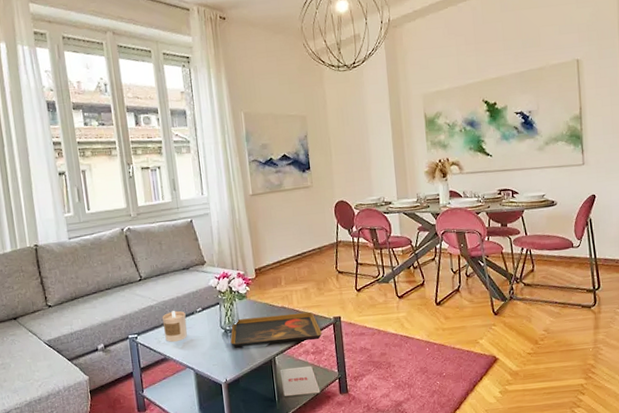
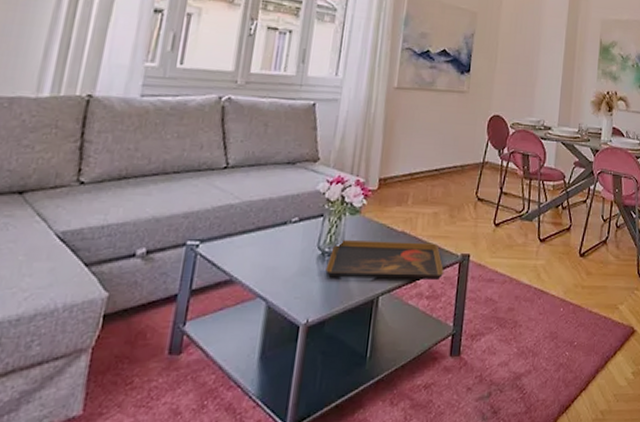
candle: present [162,310,188,343] -> none [238,216,276,260]
magazine: present [279,365,321,397] -> none [378,313,427,353]

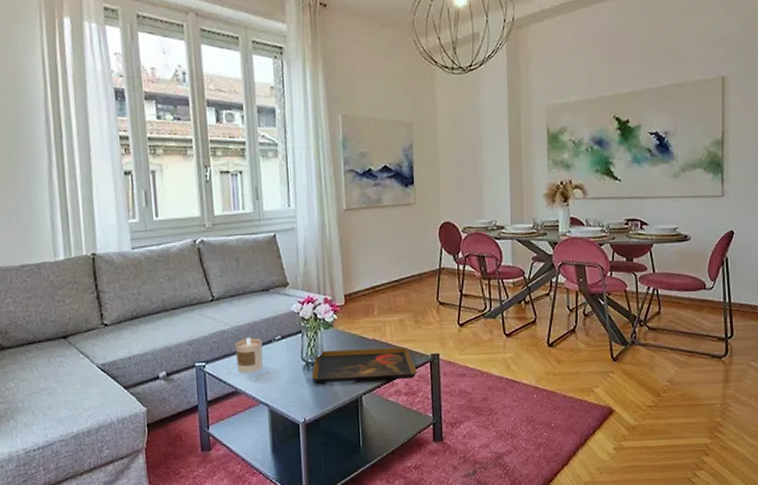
candle: none [238,216,276,260] -> present [234,337,264,374]

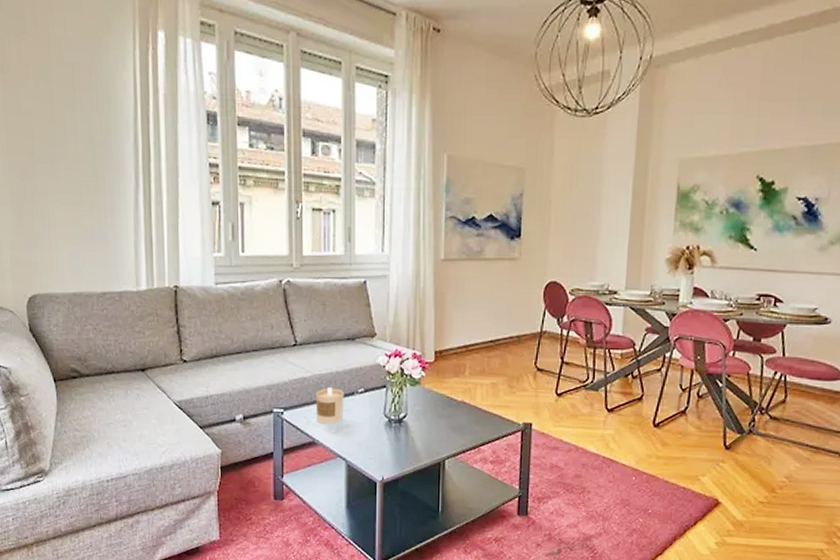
decorative tray: present [312,346,418,384] -> none [394,409,507,447]

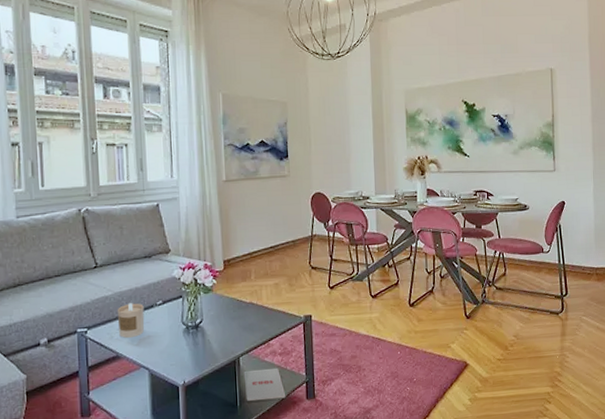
magazine: none [448,475,495,511] -> present [243,367,286,402]

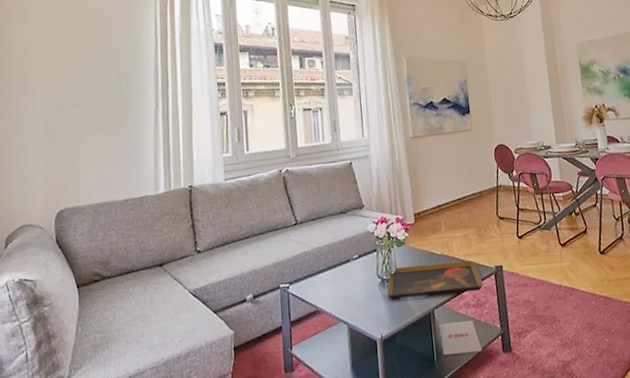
candle: present [117,303,145,339] -> none [316,257,343,293]
decorative tray: none [192,309,292,347] -> present [387,260,484,300]

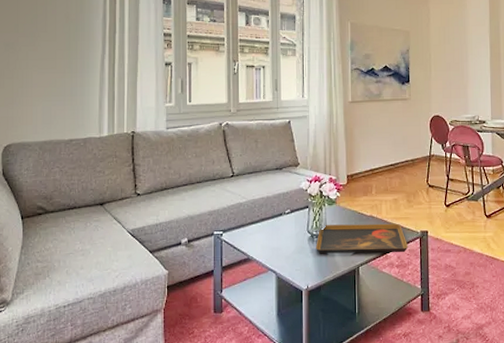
magazine: present [439,320,483,356] -> none [362,279,402,310]

